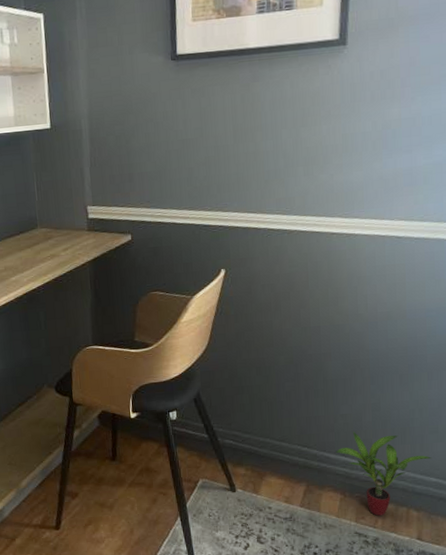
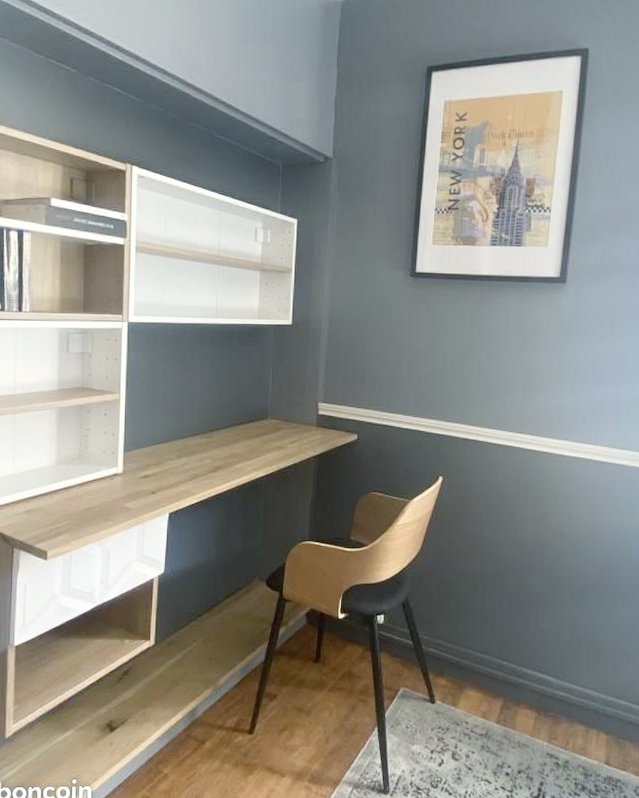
potted plant: present [335,431,432,516] -> none [533,647,622,737]

